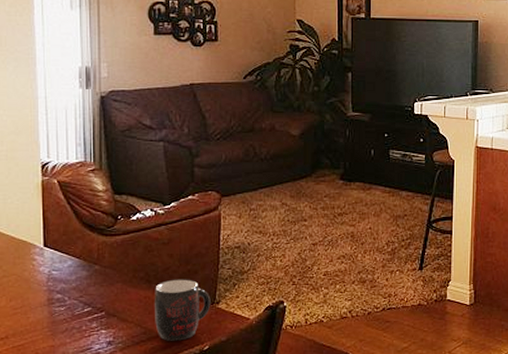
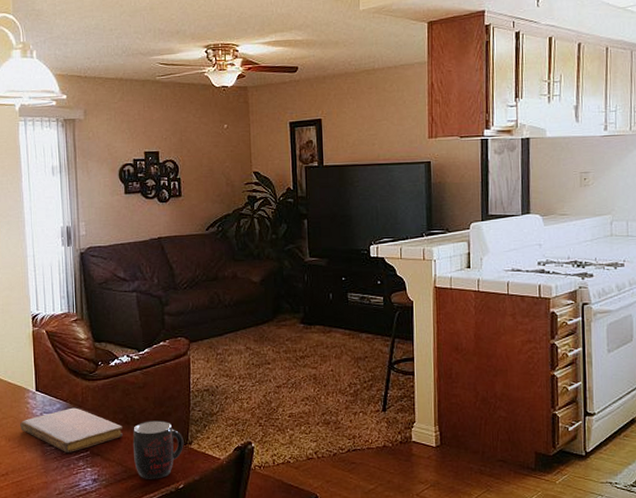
notebook: none [24,265,143,315] -> present [20,407,123,454]

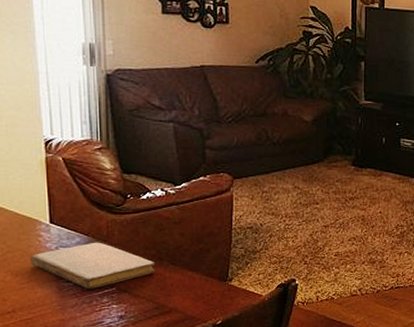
mug: present [133,420,184,479] -> none [167,257,224,316]

